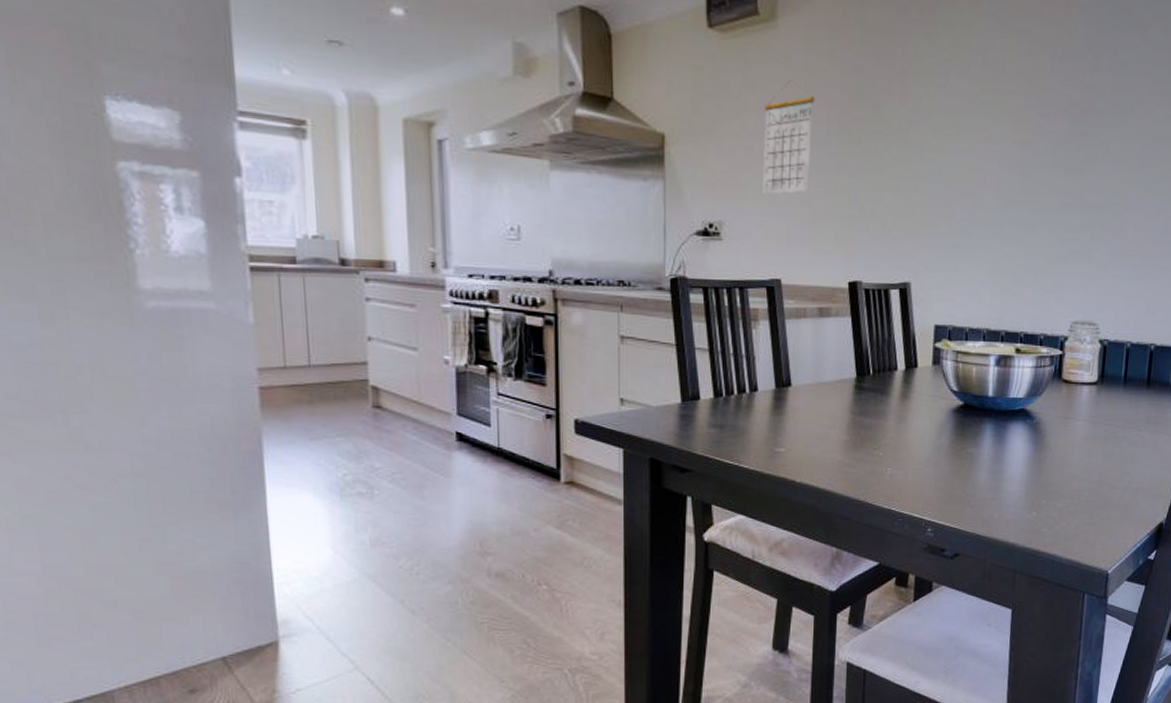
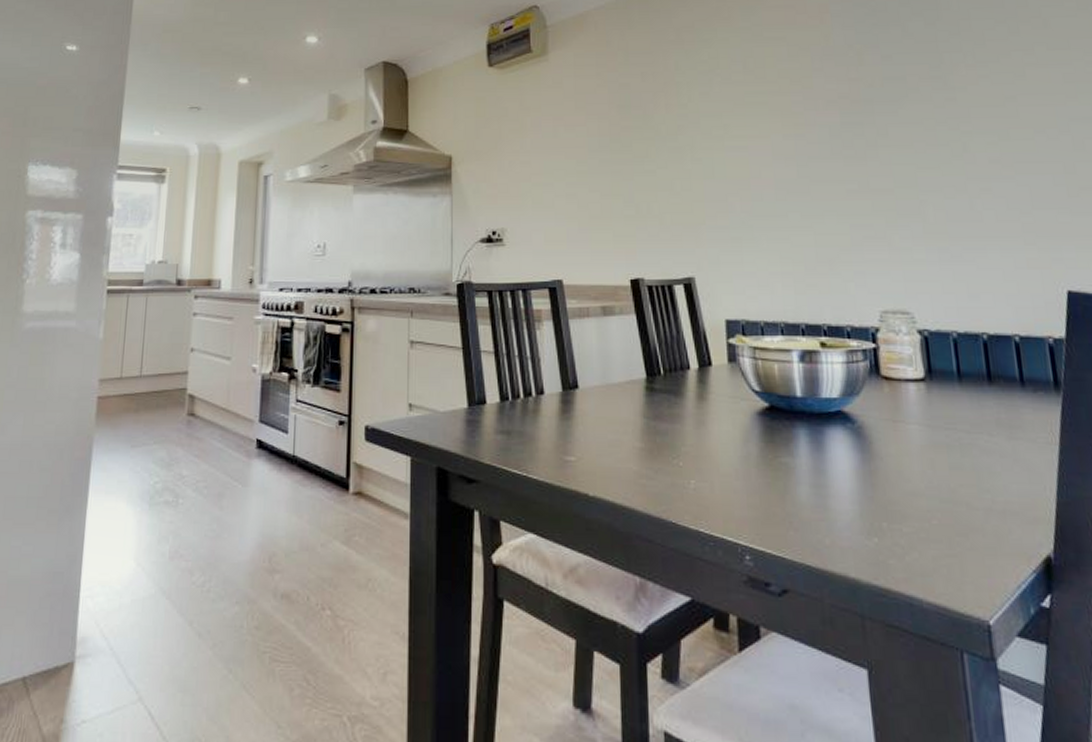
calendar: present [763,80,815,195] -> none [540,101,586,202]

